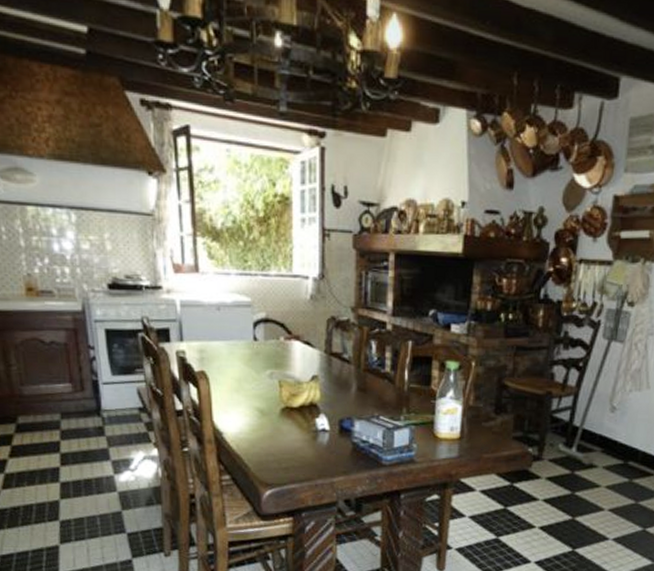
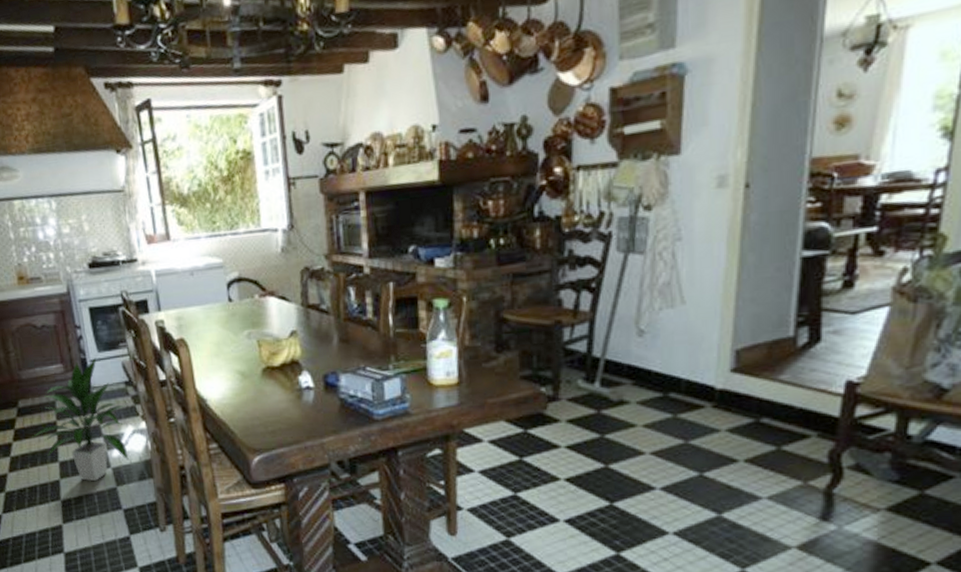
indoor plant: none [31,381,137,503] -> present [32,358,129,481]

